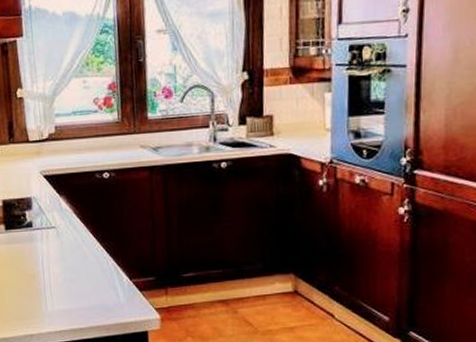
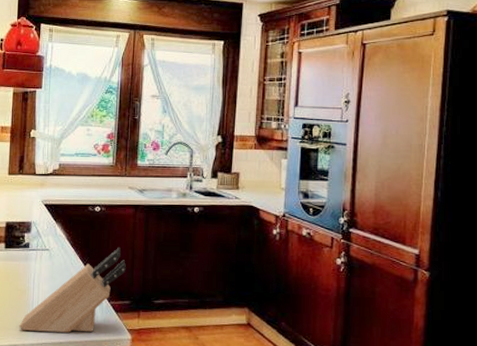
knife block: none [32,217,147,318] -> present [19,247,126,333]

